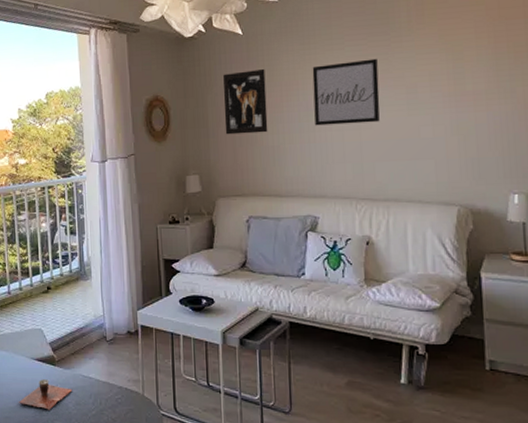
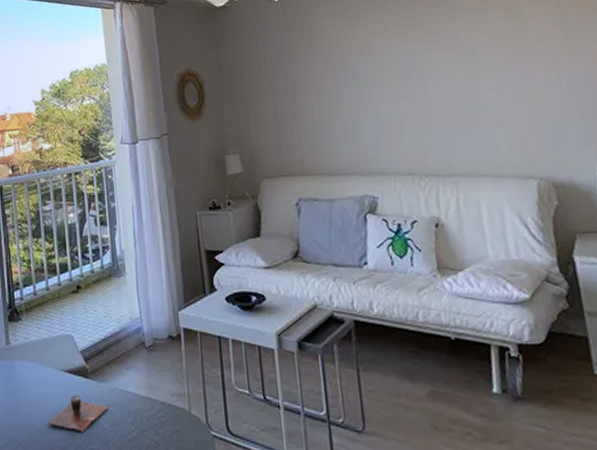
wall art: present [223,68,268,135] -> none [260,35,313,109]
wall art: present [312,58,380,126] -> none [356,19,437,95]

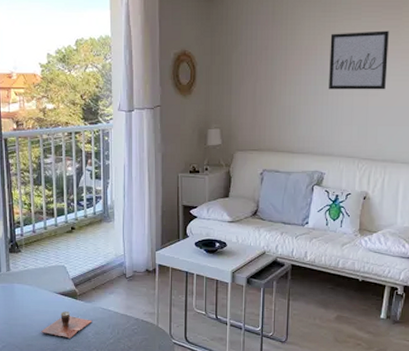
wall art: none [356,19,437,95] -> present [329,30,389,90]

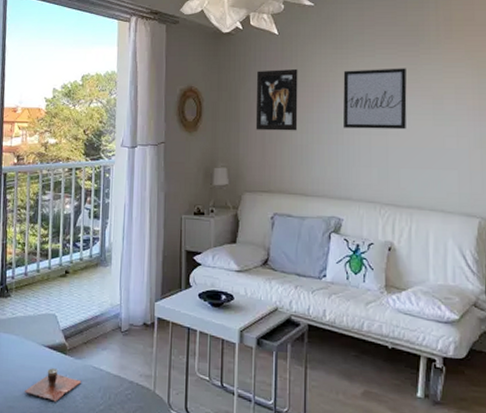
wall art: none [247,32,288,93] -> present [255,68,298,131]

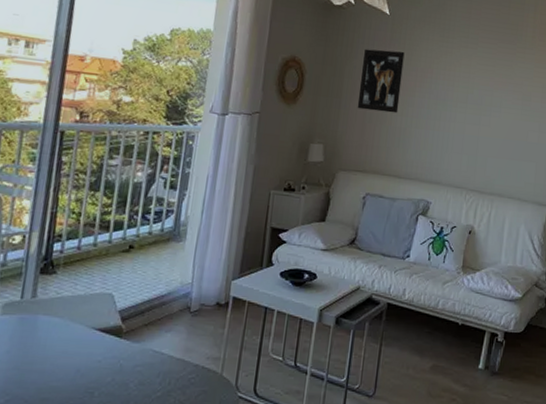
cup: present [23,368,82,402] -> none [63,353,138,391]
wall art: present [343,68,407,130] -> none [441,59,503,122]

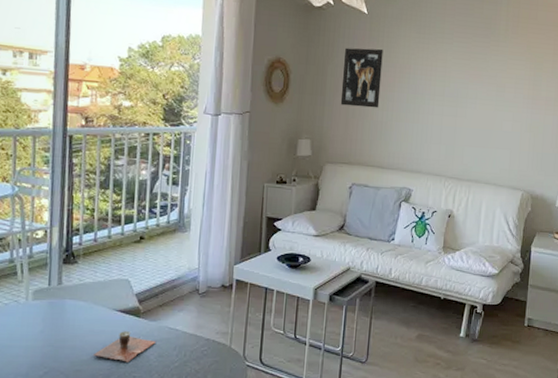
cup: none [63,353,138,391] -> present [92,331,157,362]

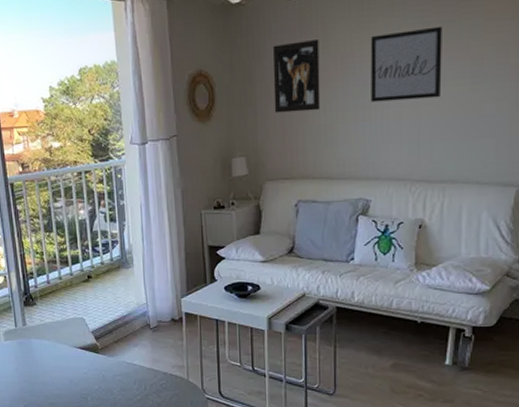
cup: present [92,331,157,362] -> none [62,367,117,396]
wall art: none [420,54,478,113] -> present [370,26,442,102]

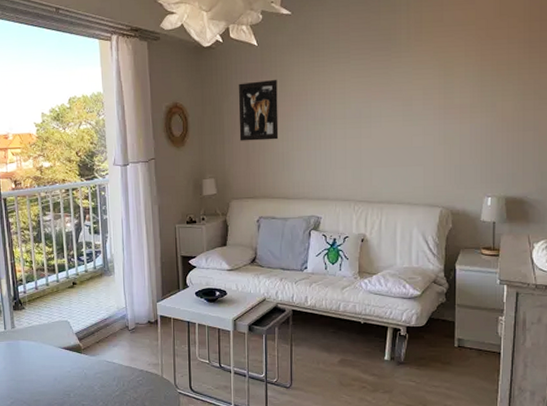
wall art: present [370,26,442,102] -> none [320,72,379,134]

